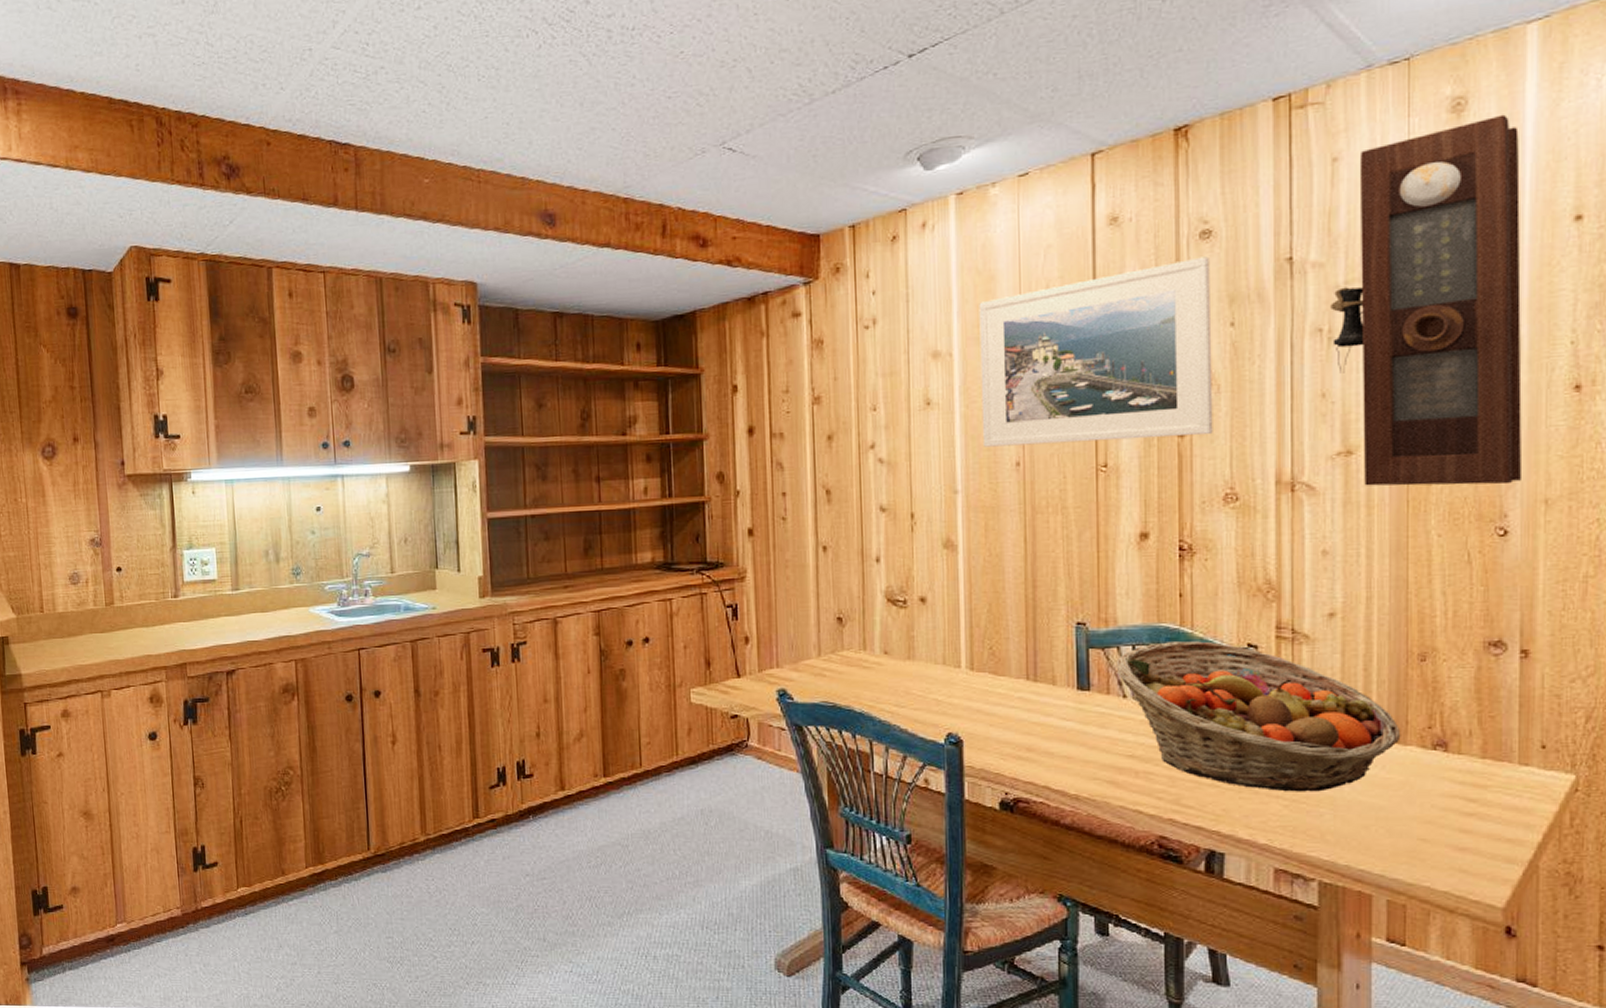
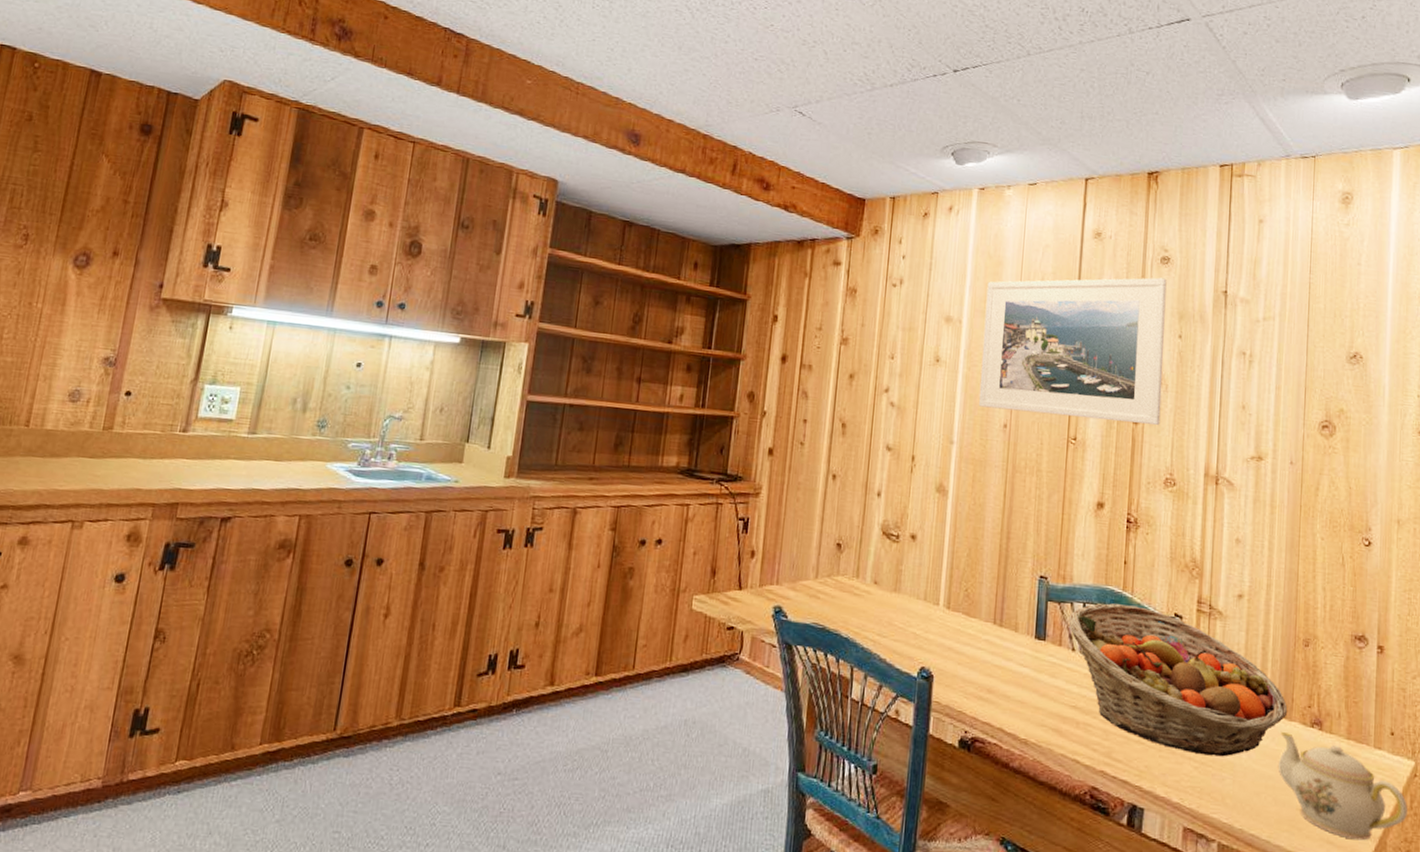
pendulum clock: present [1331,114,1523,486] -> none [1252,212,1387,504]
teapot: none [1392,759,1566,866] -> present [1279,732,1407,841]

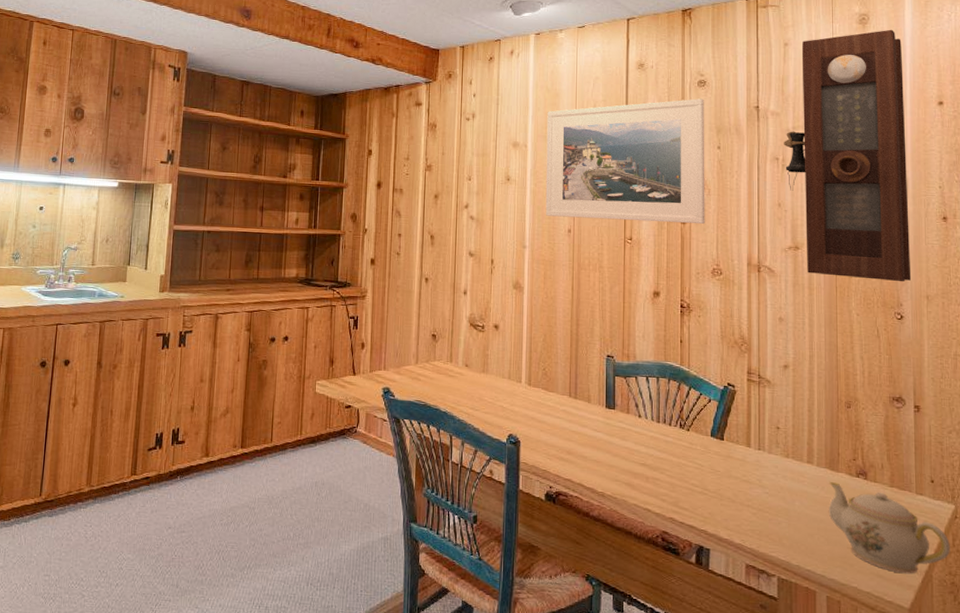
fruit basket: present [1068,603,1288,757] -> none [634,376,835,504]
pendulum clock: none [1252,212,1387,504] -> present [784,29,912,282]

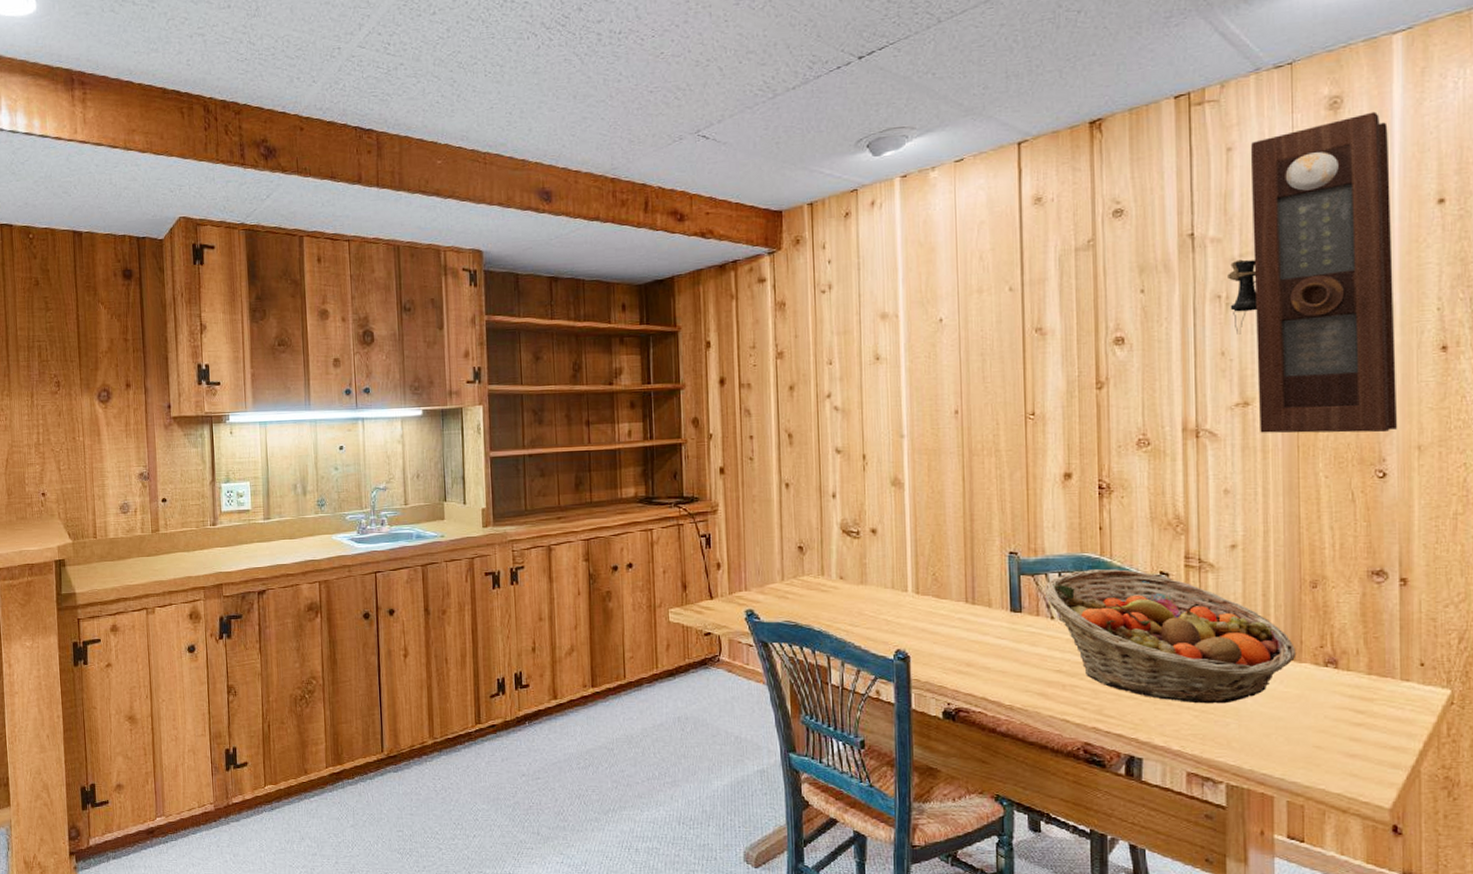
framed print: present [545,98,705,224] -> none [921,232,1127,397]
fruit basket: none [634,376,835,504] -> present [1044,569,1297,704]
teapot: present [829,482,950,574] -> none [1289,674,1444,771]

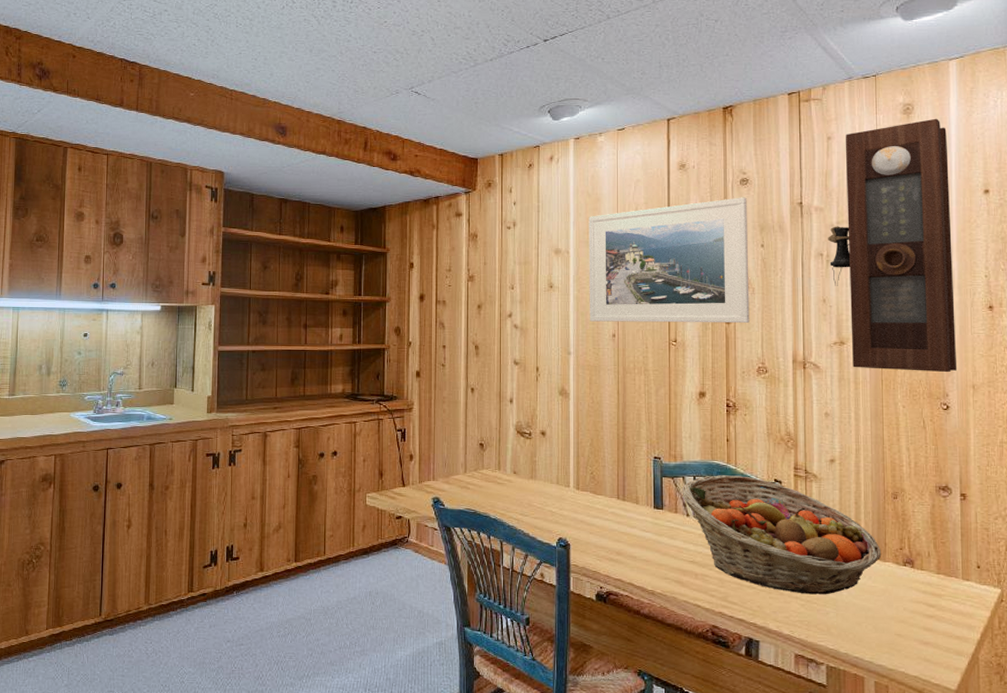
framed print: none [921,232,1127,397] -> present [589,197,750,323]

